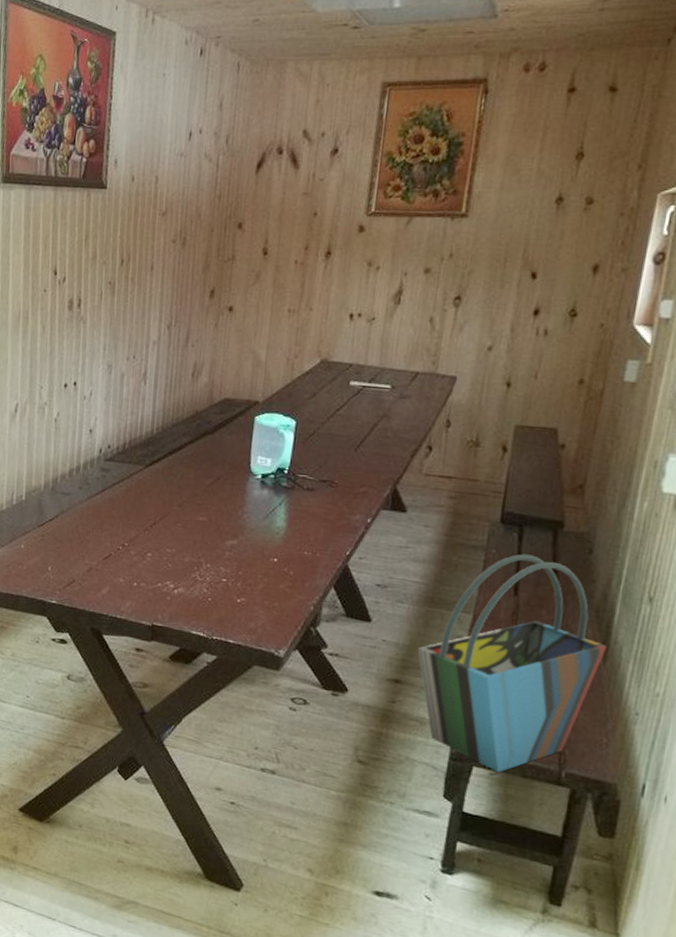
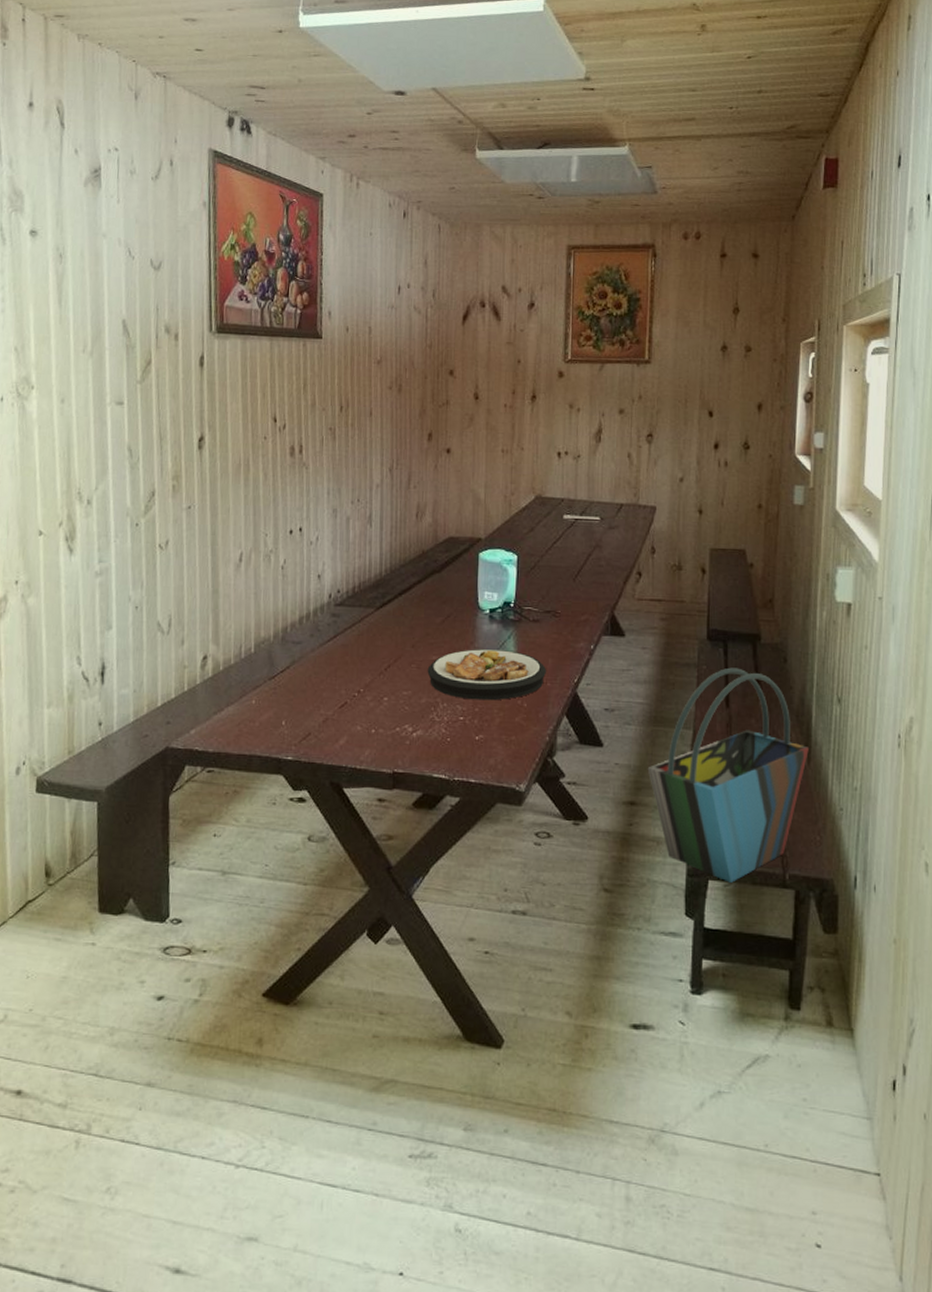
plate: none [192,513,317,566] -> present [427,649,546,701]

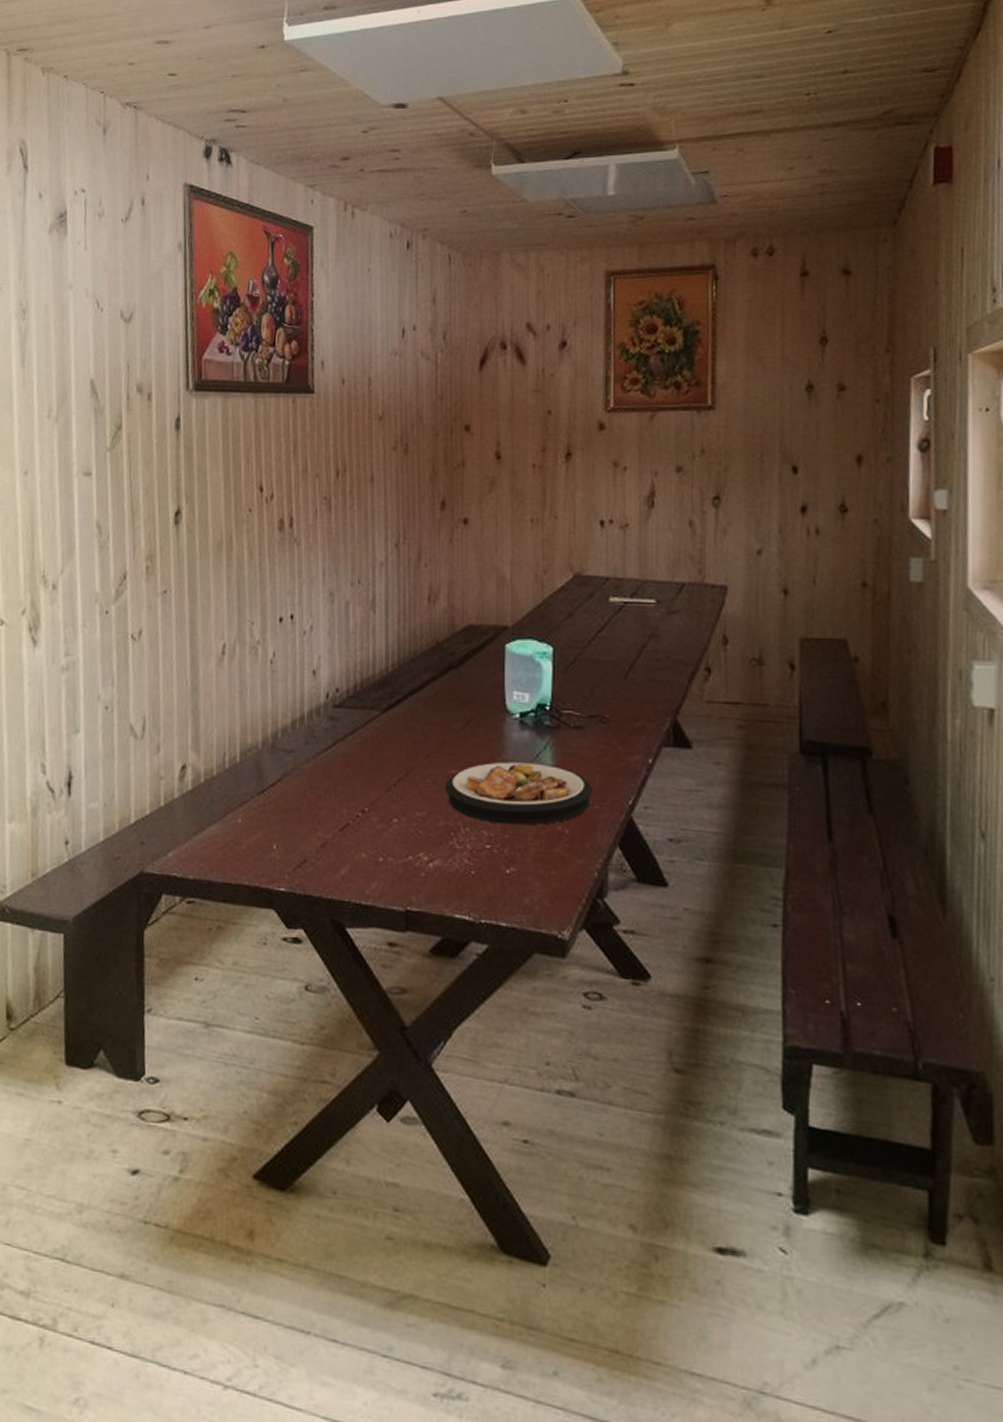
tote bag: present [647,667,809,883] -> none [726,789,943,1070]

